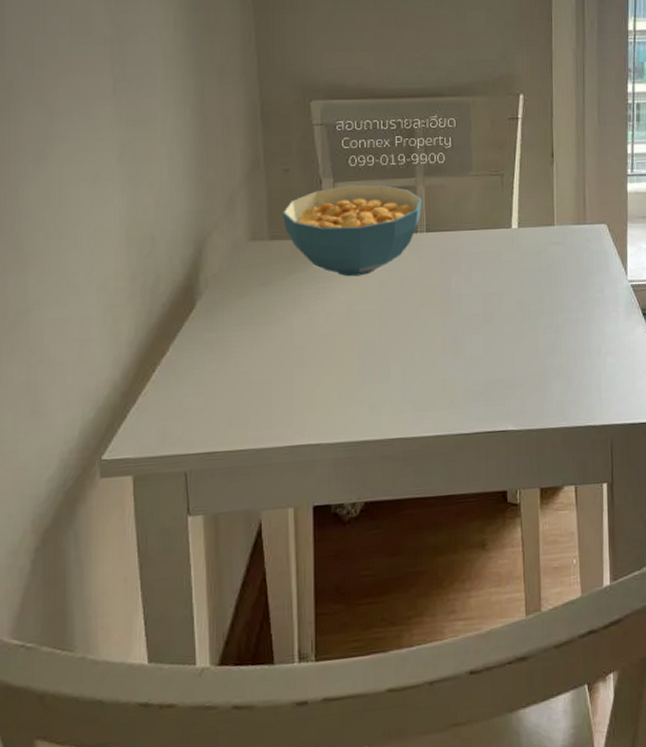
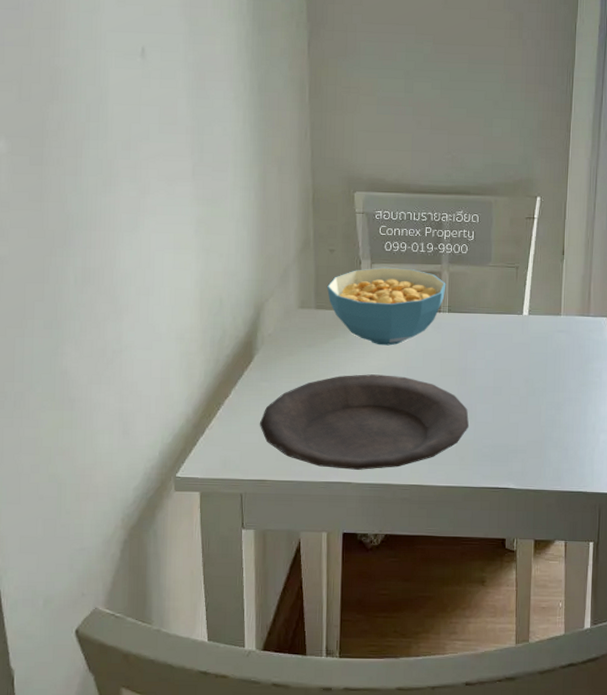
plate: none [206,311,457,429] -> present [260,374,469,470]

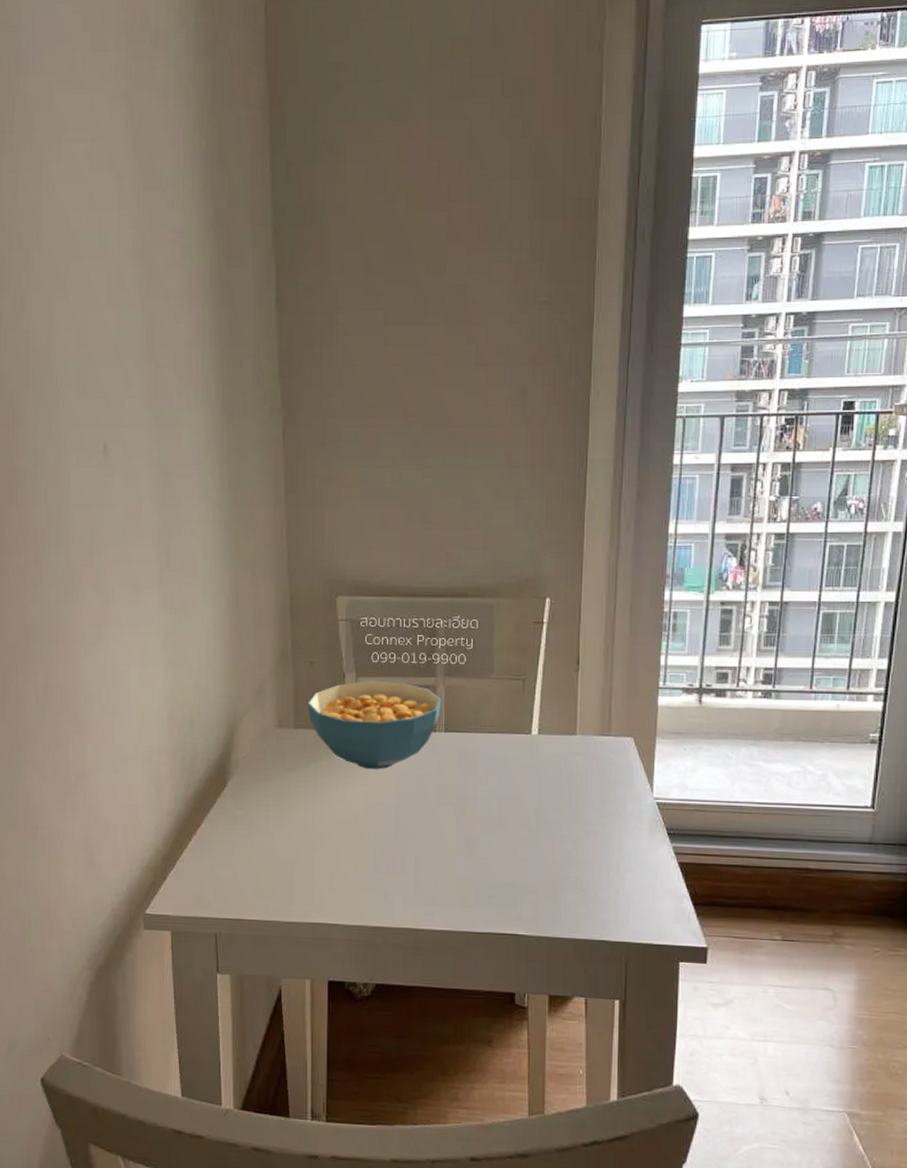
plate: present [260,374,469,470] -> none [235,802,470,910]

